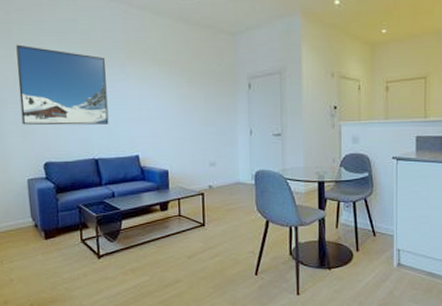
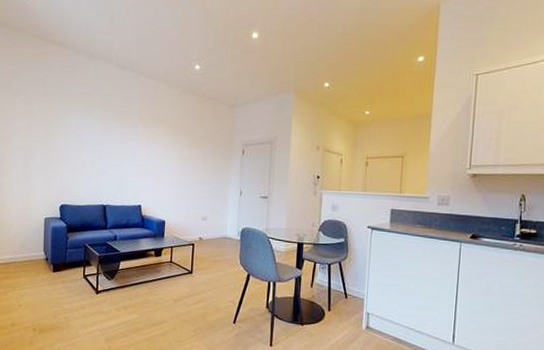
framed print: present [16,44,109,125] -> none [46,103,122,176]

